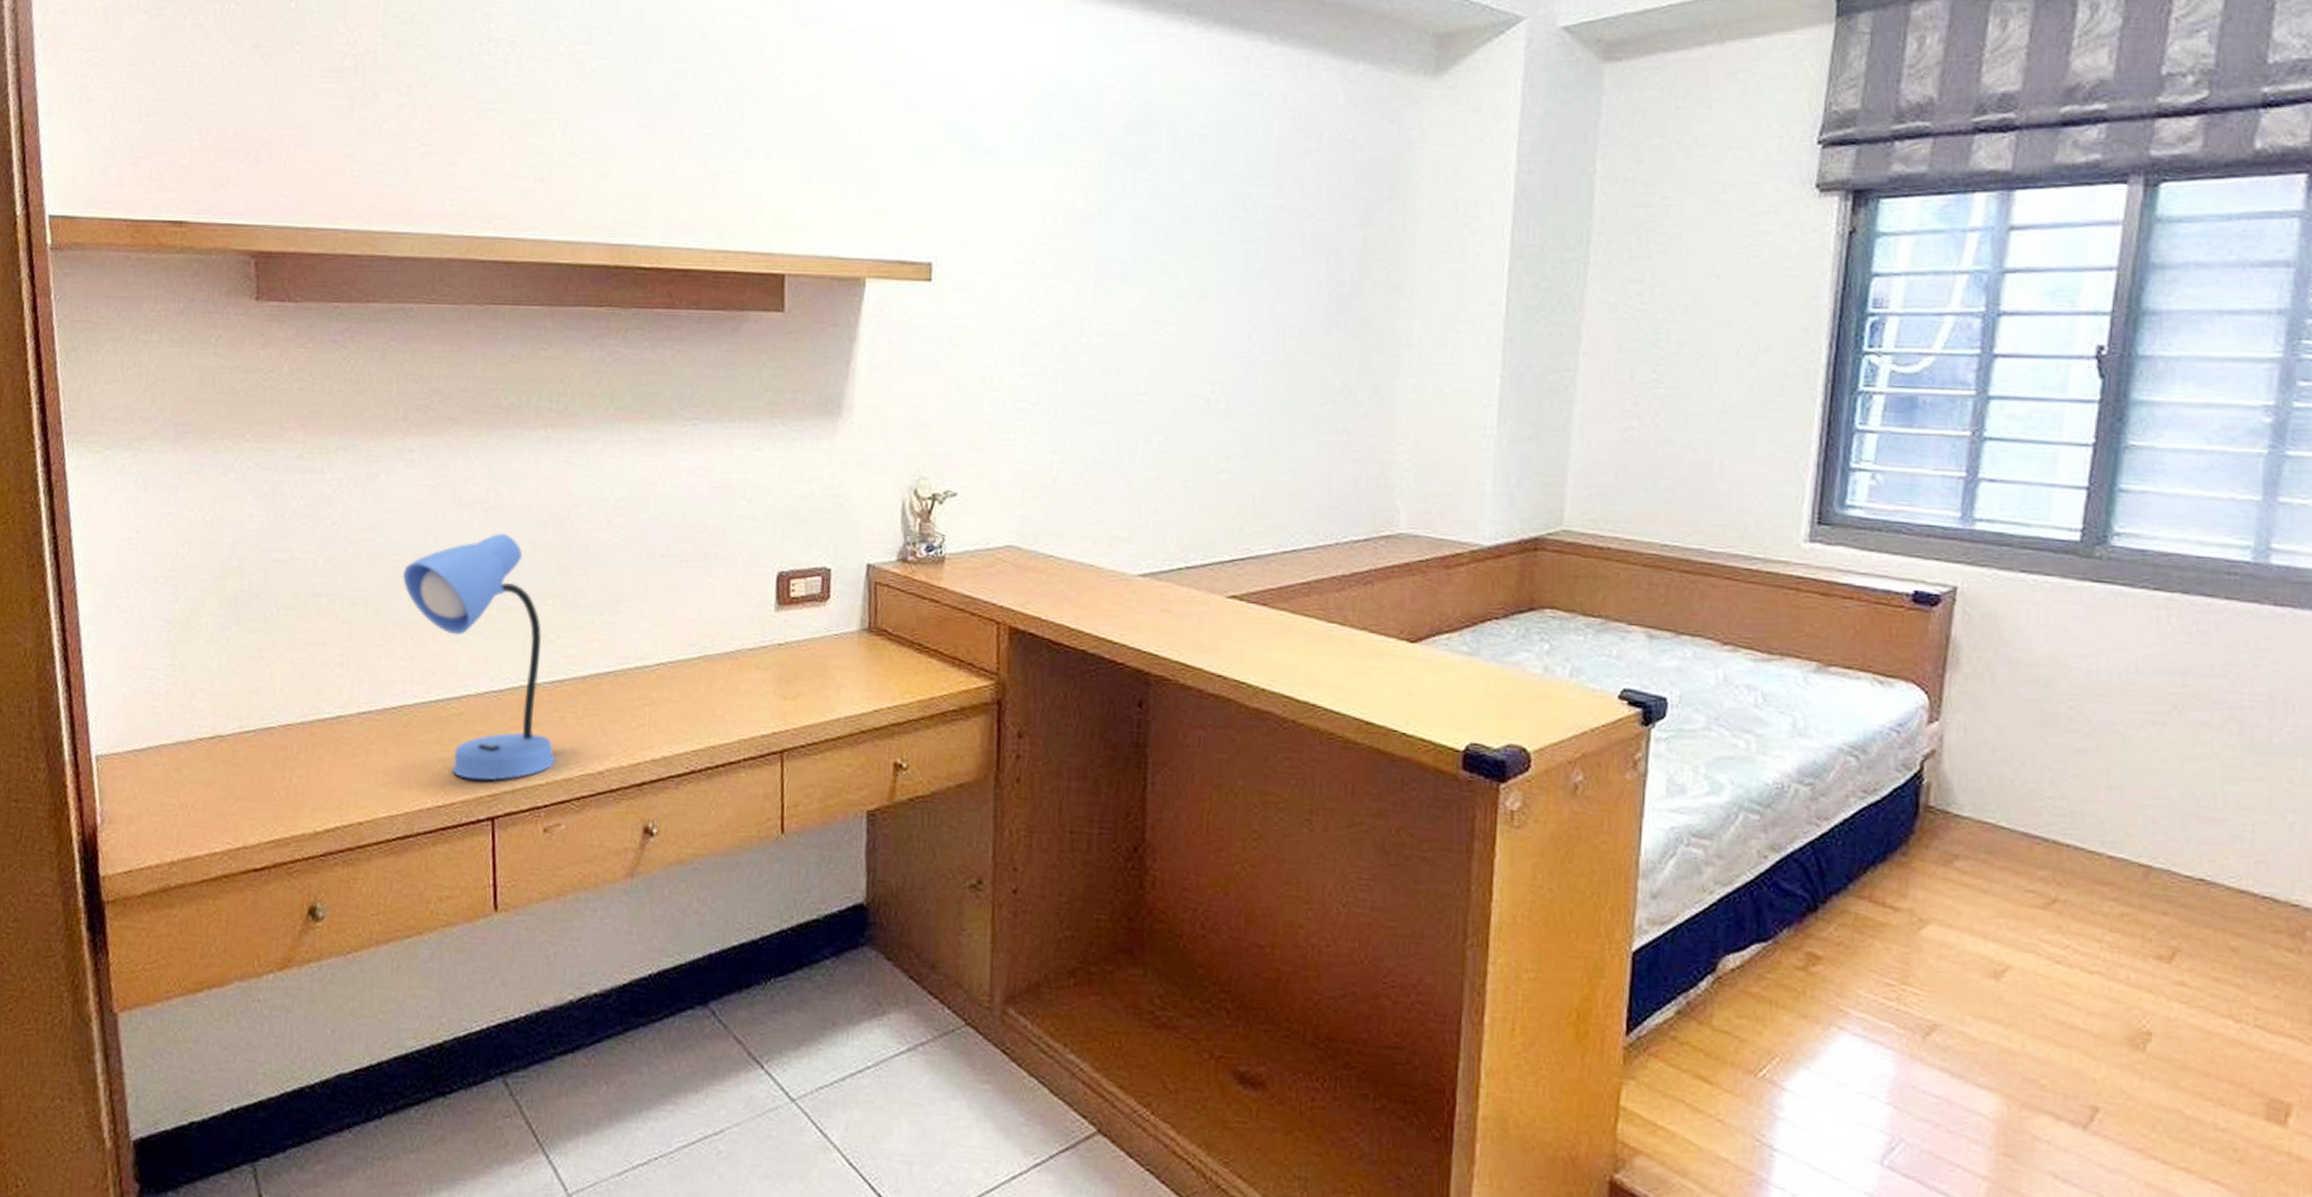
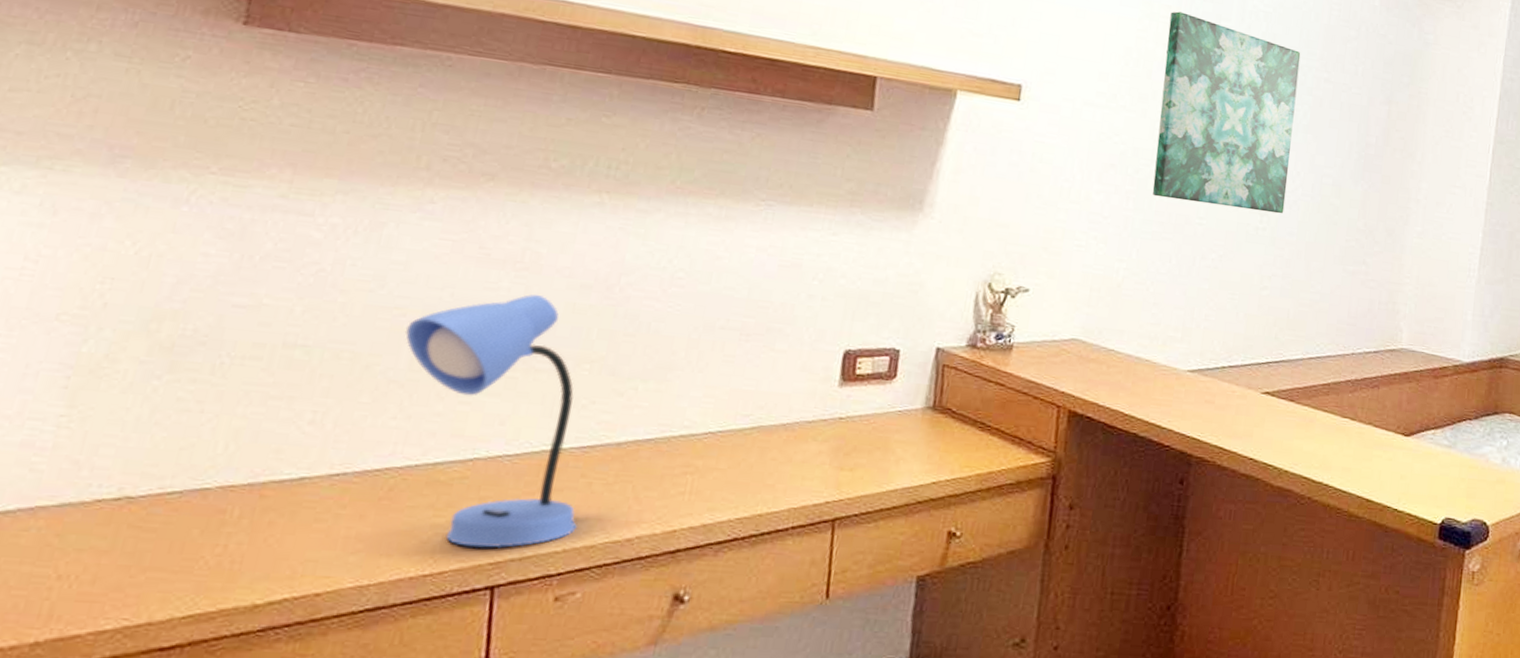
wall art: none [1083,151,1248,380] -> present [1152,11,1301,214]

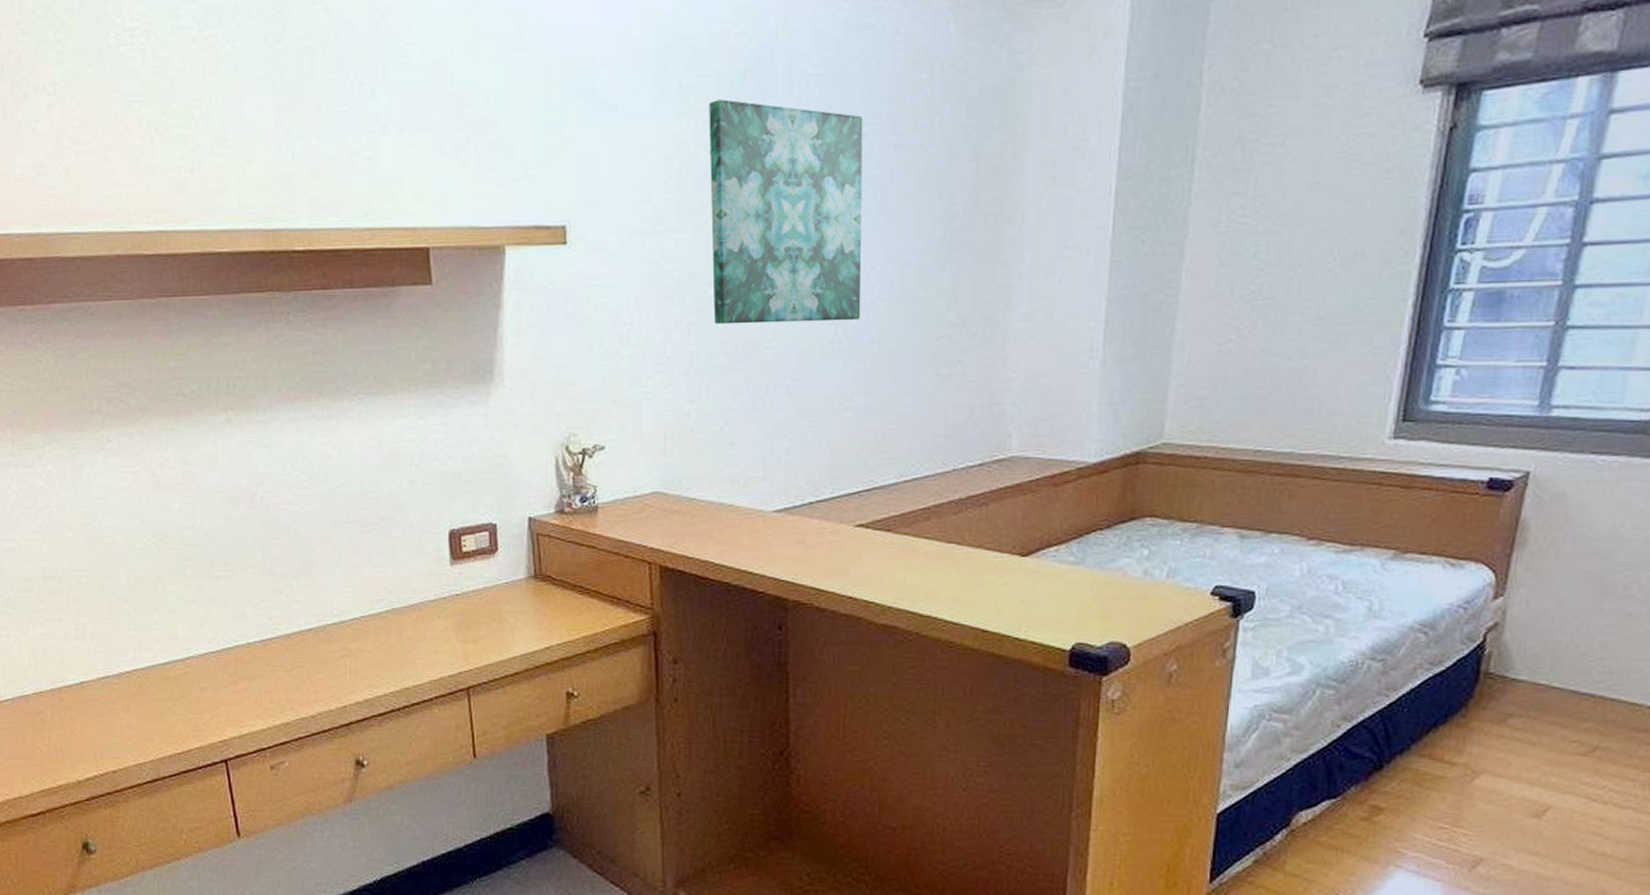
desk lamp: present [404,294,577,549] -> none [118,511,273,729]

